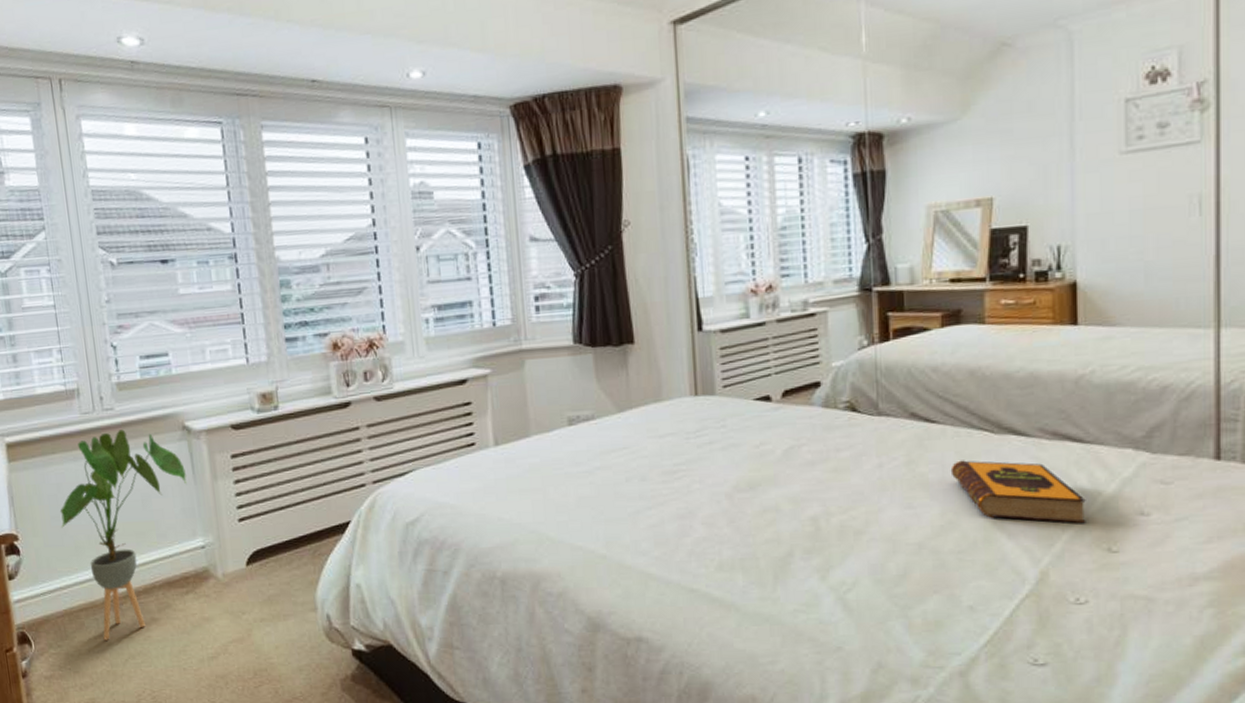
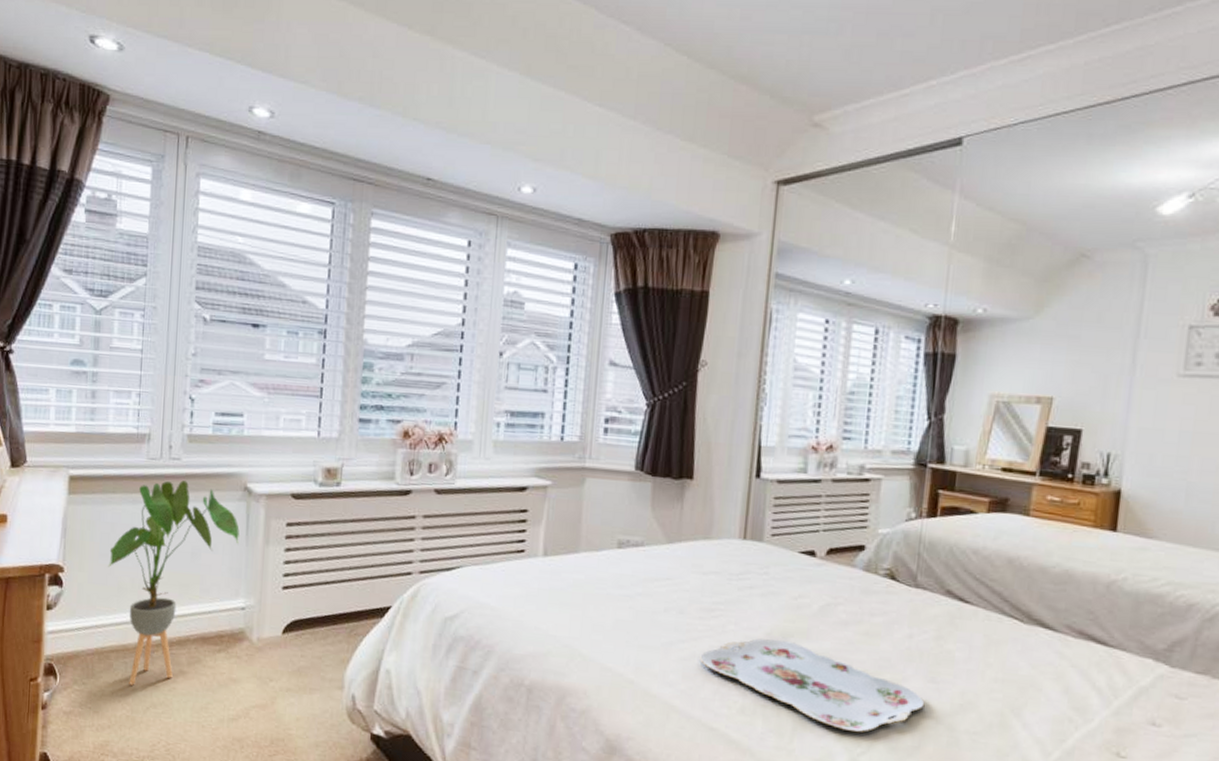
serving tray: none [669,490,905,571] -> present [700,638,925,733]
hardback book: present [950,460,1086,524] -> none [976,643,1102,725]

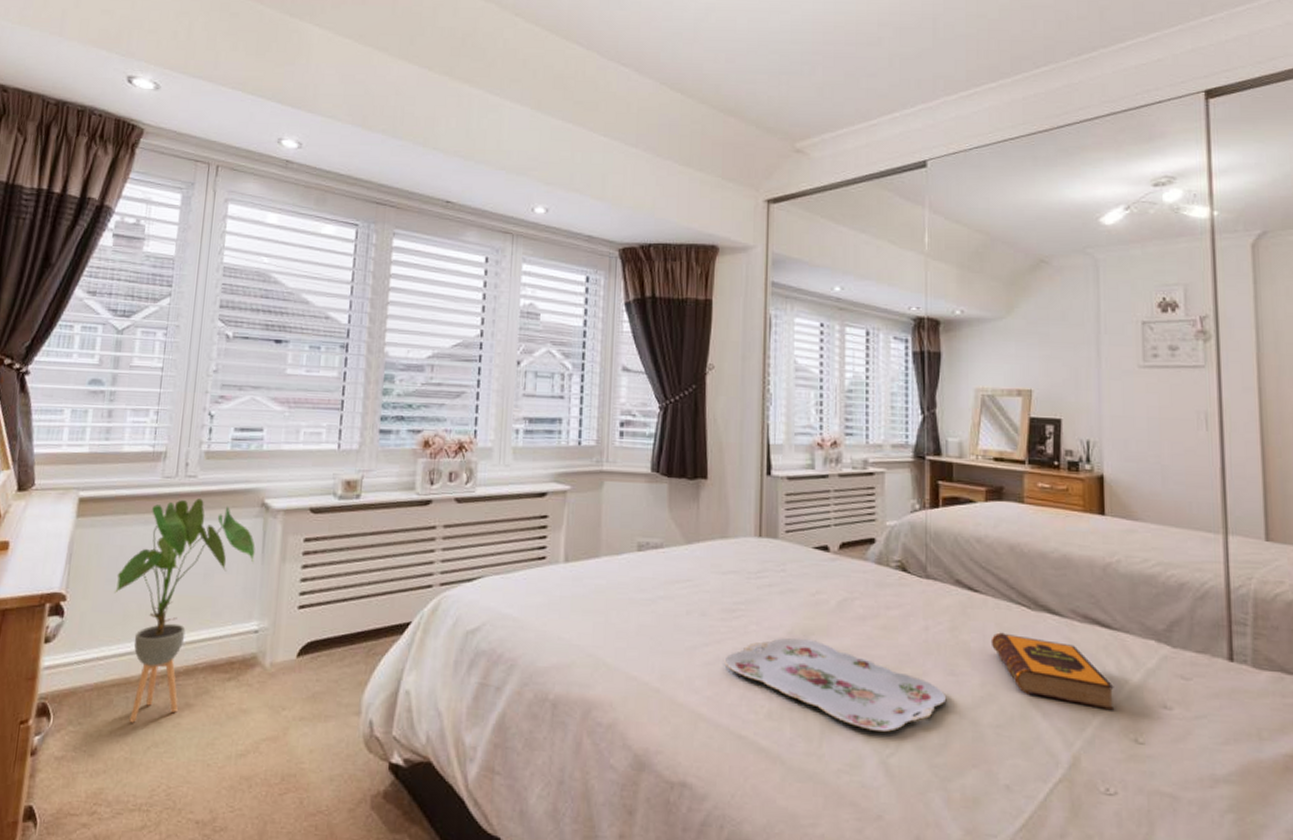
hardback book: none [976,643,1102,725] -> present [990,632,1115,711]

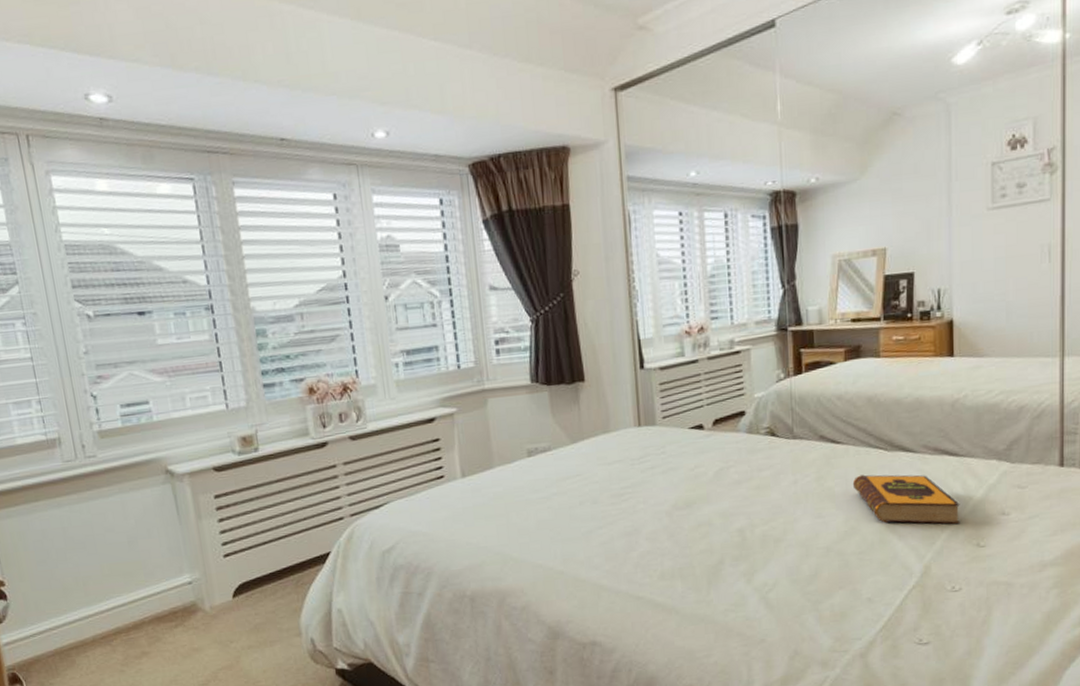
house plant: present [115,498,255,723] -> none [46,475,172,676]
serving tray: present [724,637,947,733] -> none [618,507,816,575]

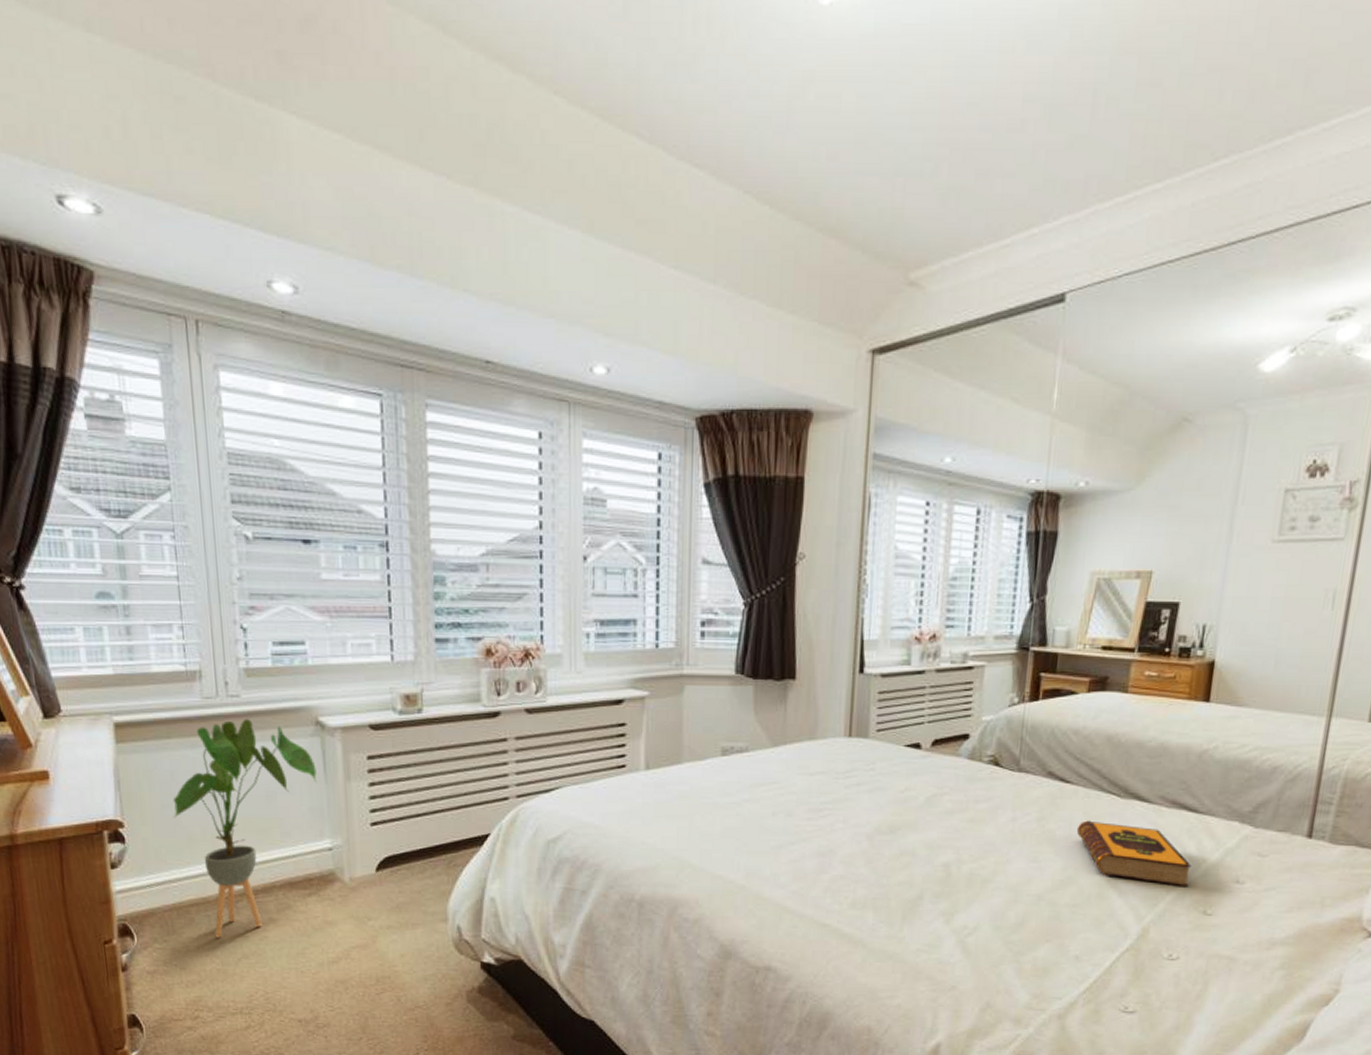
house plant: none [46,475,172,676] -> present [172,719,317,938]

